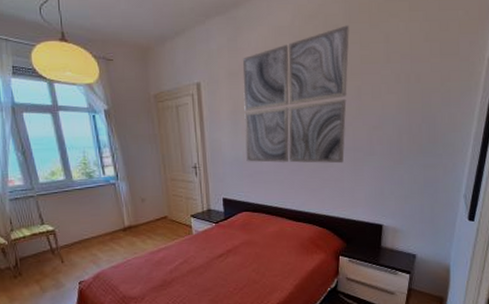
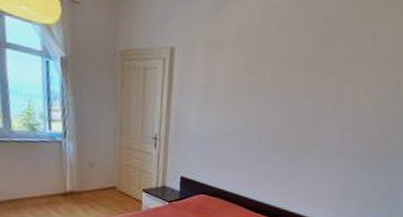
wall art: present [242,25,349,164] -> none [212,17,339,159]

